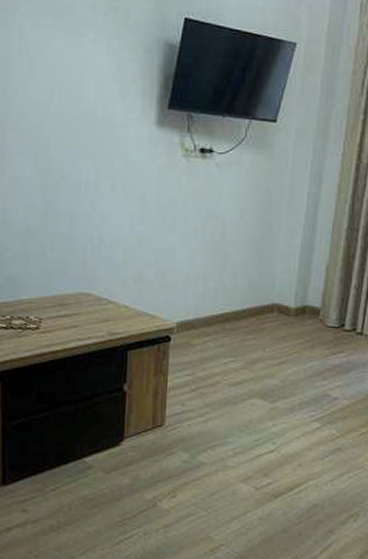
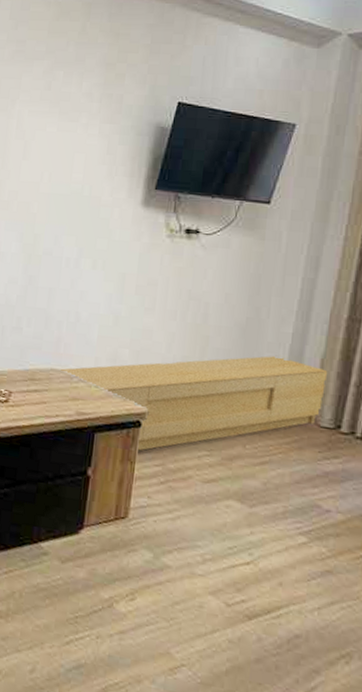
tv stand: none [89,265,332,364] -> present [61,355,328,451]

